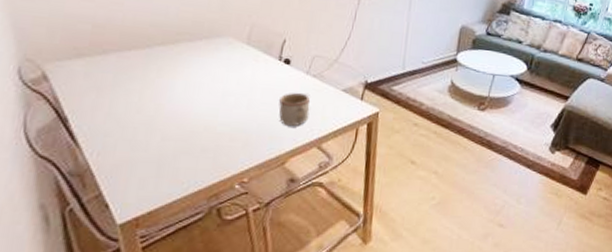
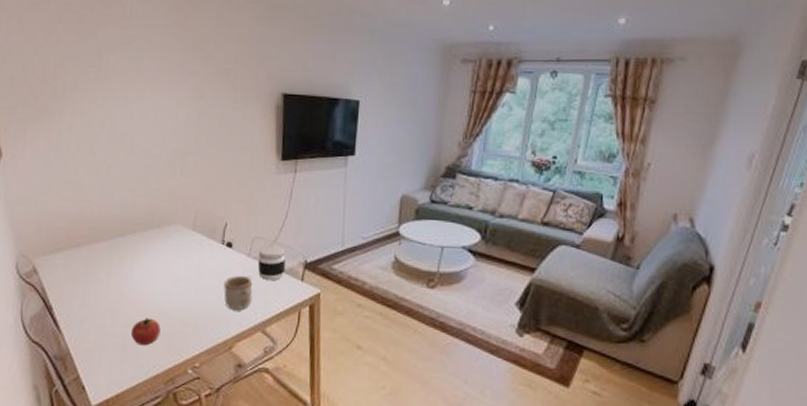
fruit: none [168,132,205,161] -> present [130,317,161,346]
jar: none [316,65,346,98] -> present [257,245,286,280]

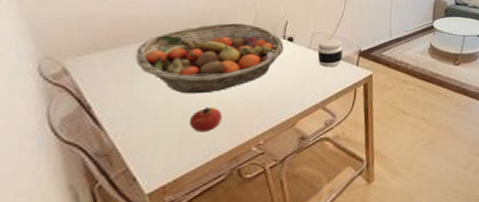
fruit basket: none [88,223,222,302] -> present [135,22,284,94]
mug: present [224,275,253,311] -> none [286,64,314,94]

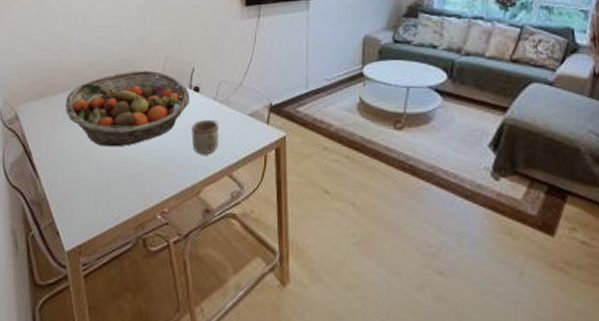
fruit: present [188,107,222,133] -> none [103,162,131,191]
mug: none [286,64,314,94] -> present [191,119,219,155]
jar: present [317,39,343,66] -> none [224,89,252,123]

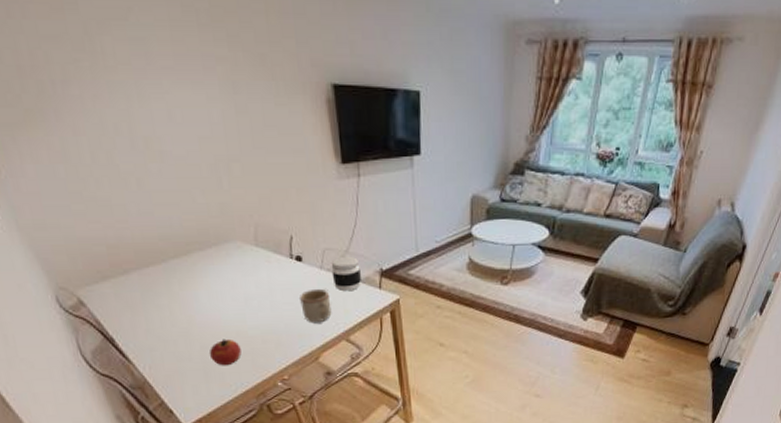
fruit basket: present [65,70,190,147] -> none [141,240,293,325]
fruit: none [103,162,131,191] -> present [209,339,242,366]
jar: none [224,89,252,123] -> present [331,256,363,290]

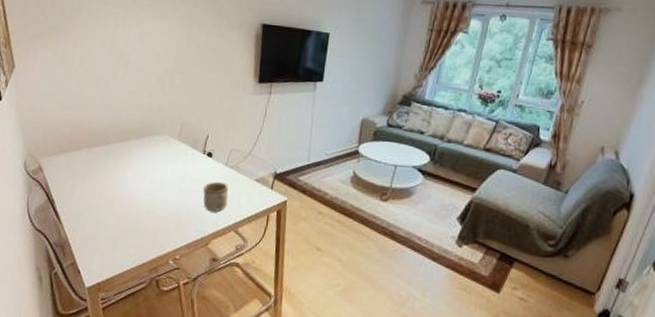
fruit: present [209,339,242,366] -> none [121,214,147,239]
jar: present [331,256,363,290] -> none [233,157,258,187]

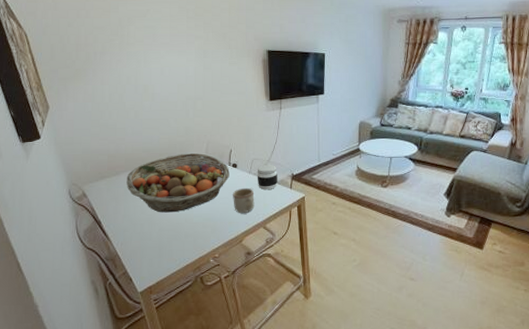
fruit basket: none [86,133,204,201] -> present [126,152,230,213]
jar: none [233,157,258,187] -> present [257,164,278,189]

